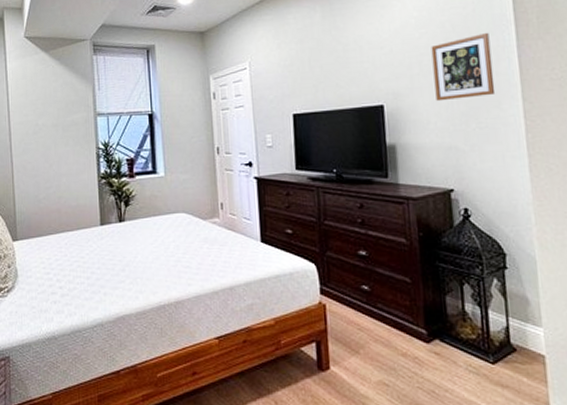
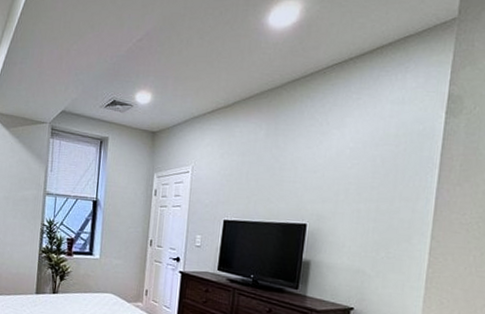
picture frame: present [431,32,496,102] -> none [354,172,414,230]

